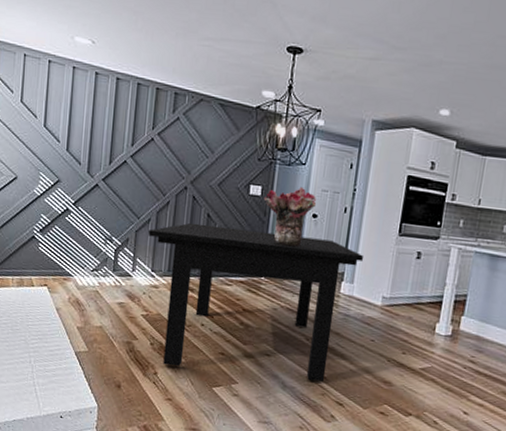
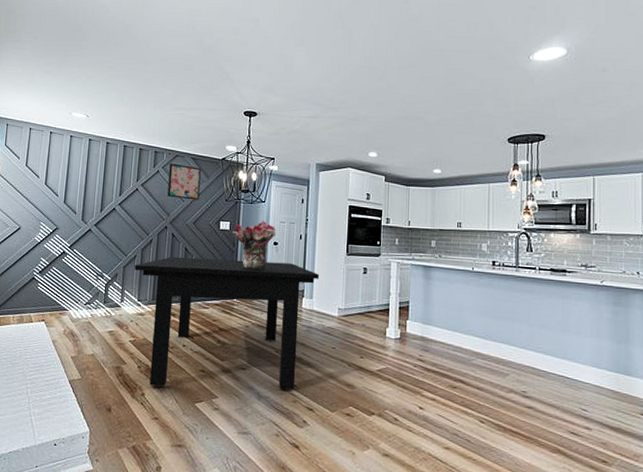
wall art: none [188,109,230,158] -> present [167,163,201,200]

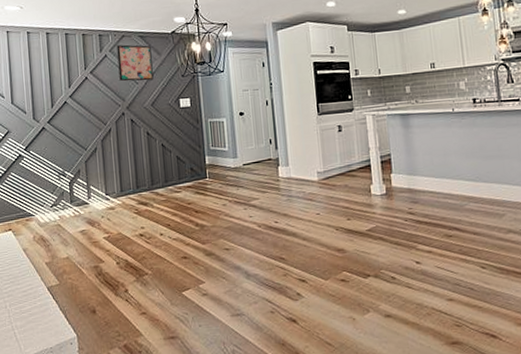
dining table: present [135,256,320,390] -> none [97,132,293,280]
bouquet: present [232,220,277,271] -> none [193,91,241,146]

